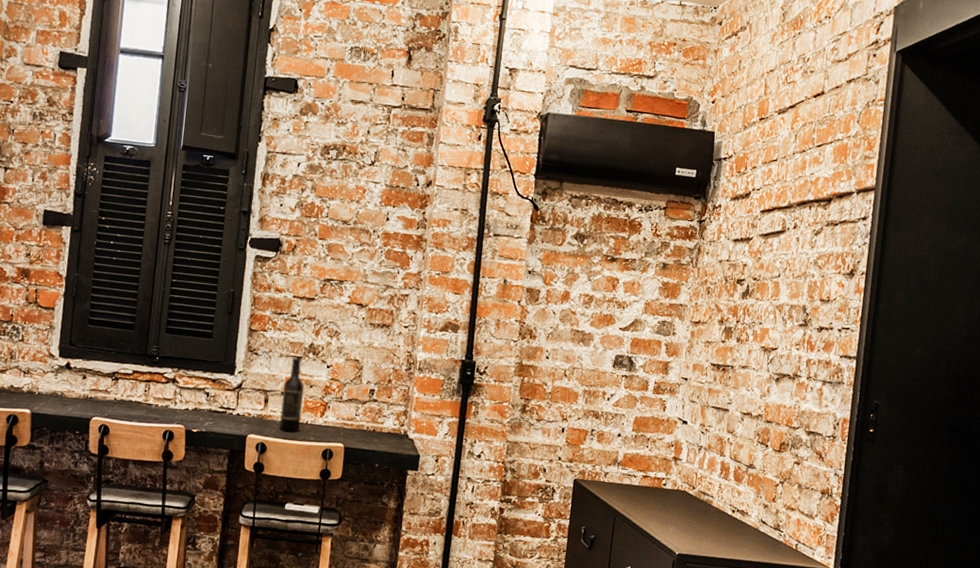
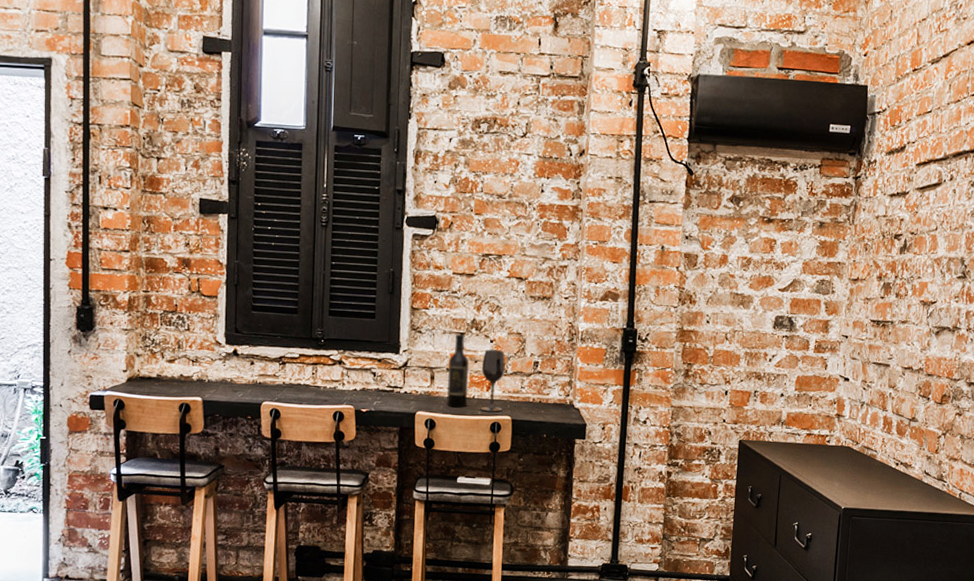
wine glass: none [313,374,341,439] -> present [480,349,506,412]

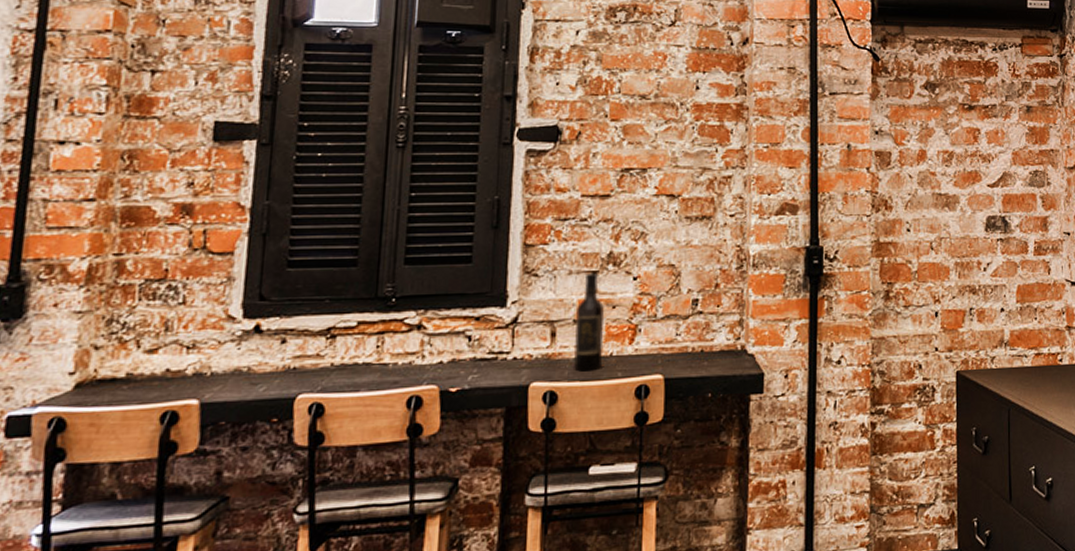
wine glass: present [480,349,506,412] -> none [620,289,655,372]

